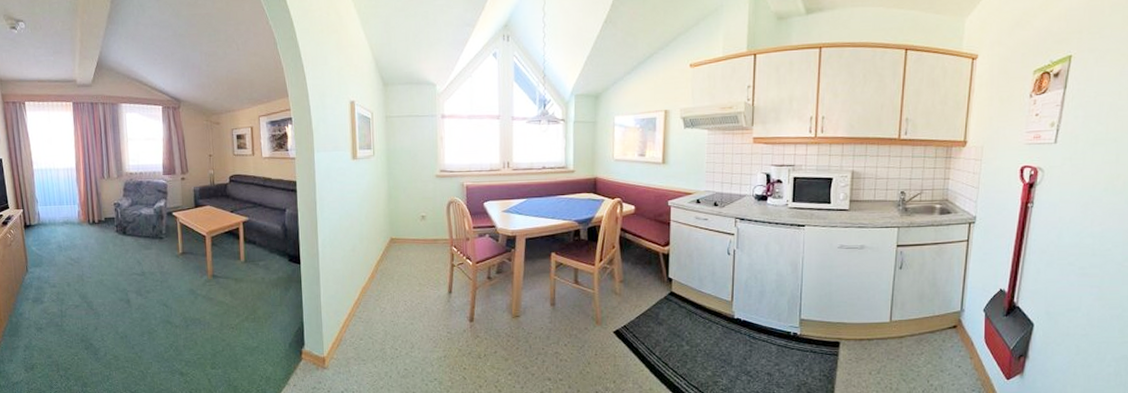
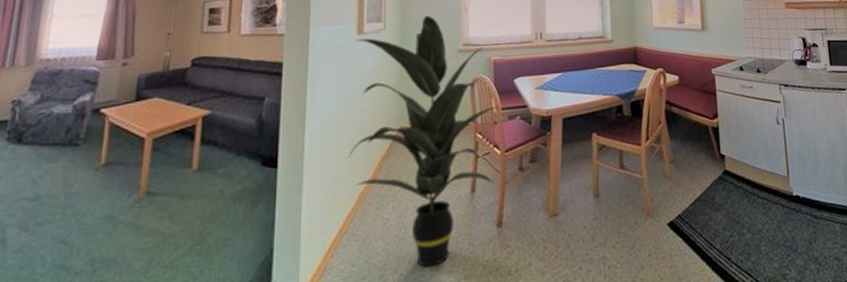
indoor plant: none [351,144,471,346] -> present [348,15,499,267]

